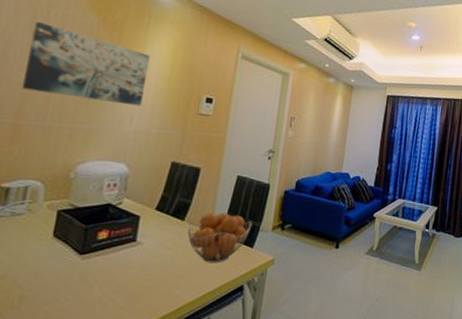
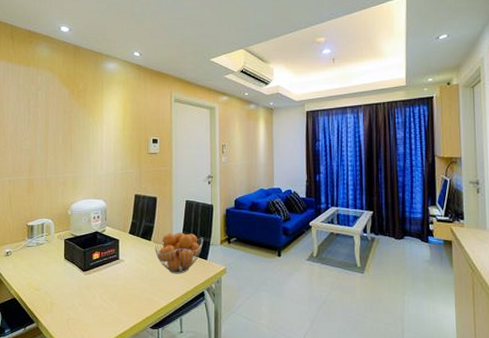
wall art: present [21,22,151,107] -> none [29,102,108,154]

